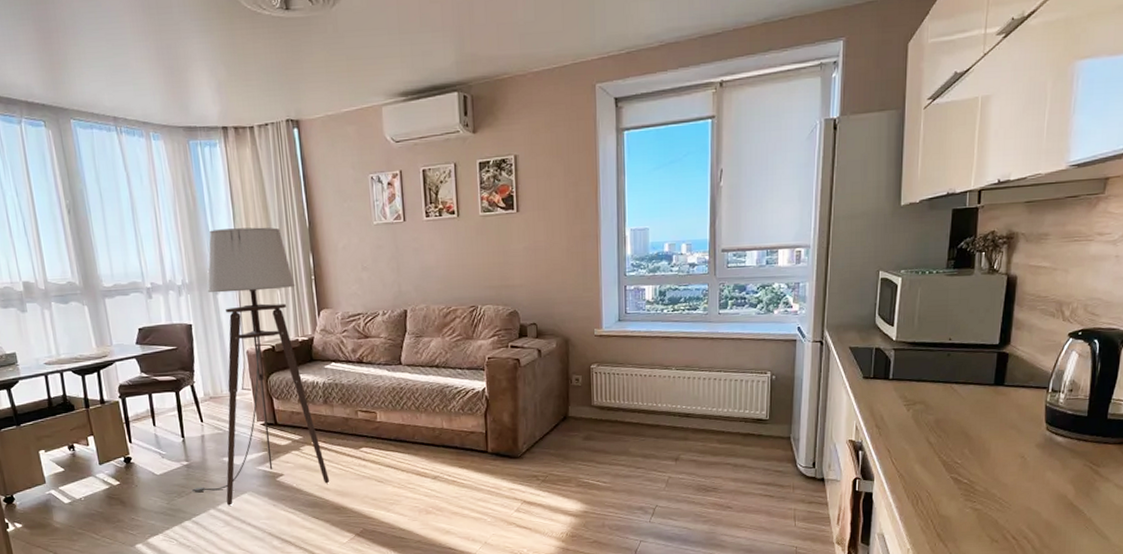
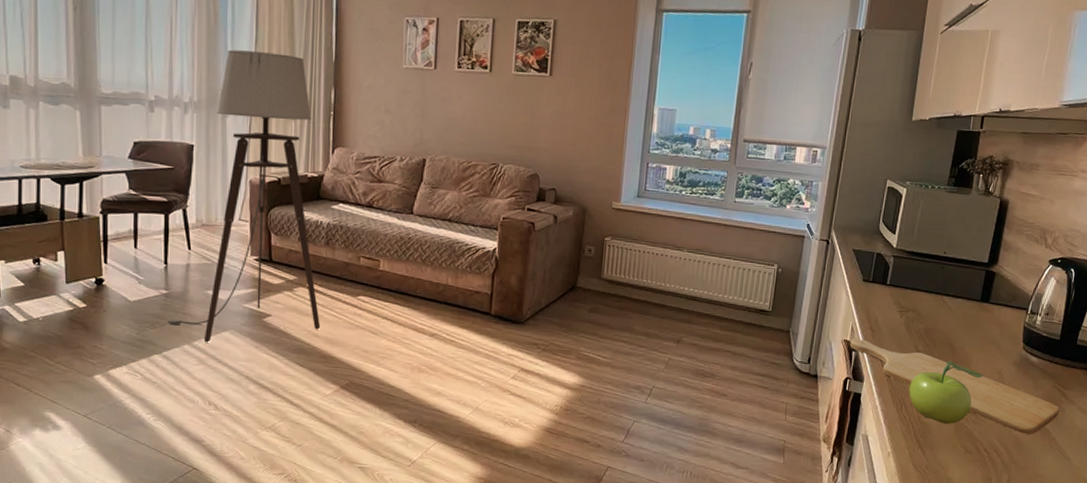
chopping board: none [856,437,1095,517] -> present [850,339,1061,434]
fruit: none [923,449,1005,515] -> present [908,360,984,424]

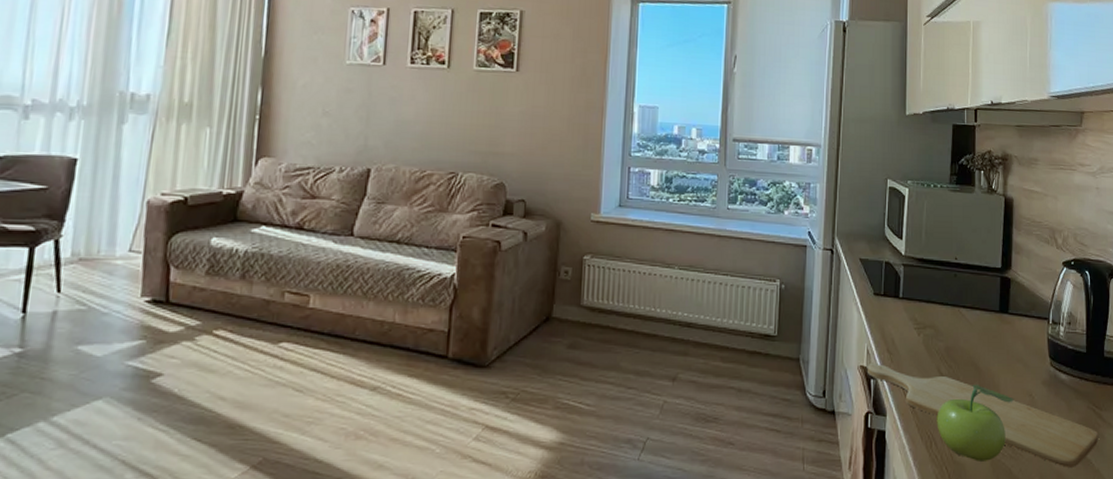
floor lamp: present [165,49,321,343] -> none [14,44,233,417]

